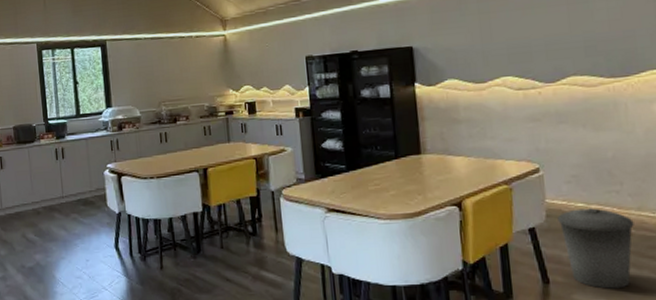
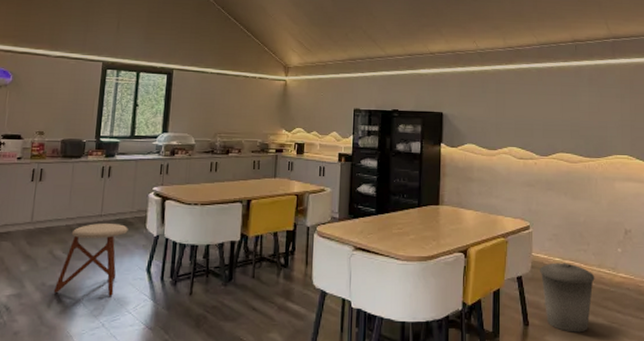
stool: none [33,204,91,274] -> present [53,223,128,296]

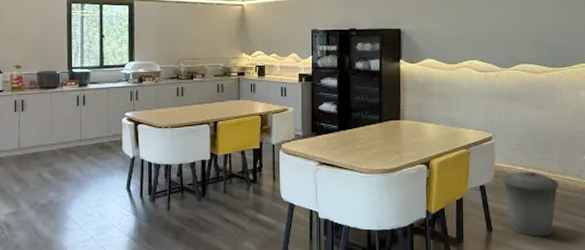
stool: present [53,223,128,296] -> none [45,148,106,212]

